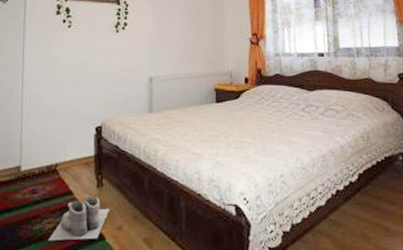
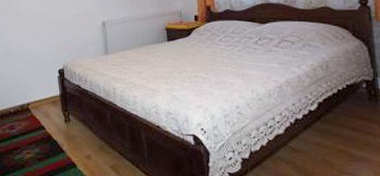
boots: present [47,194,109,241] -> none [28,128,78,169]

